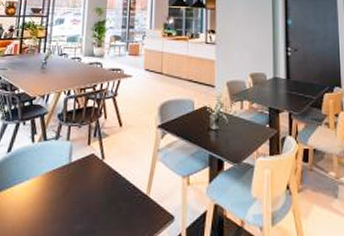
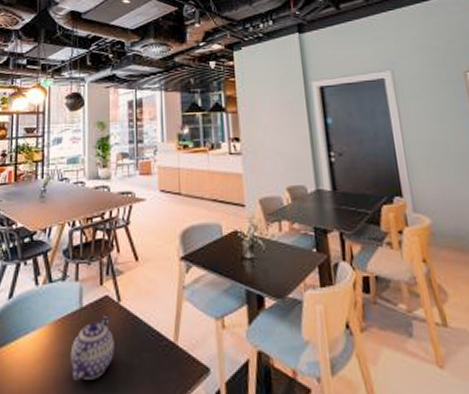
teapot: none [57,169,97,223] -> present [70,314,114,381]

